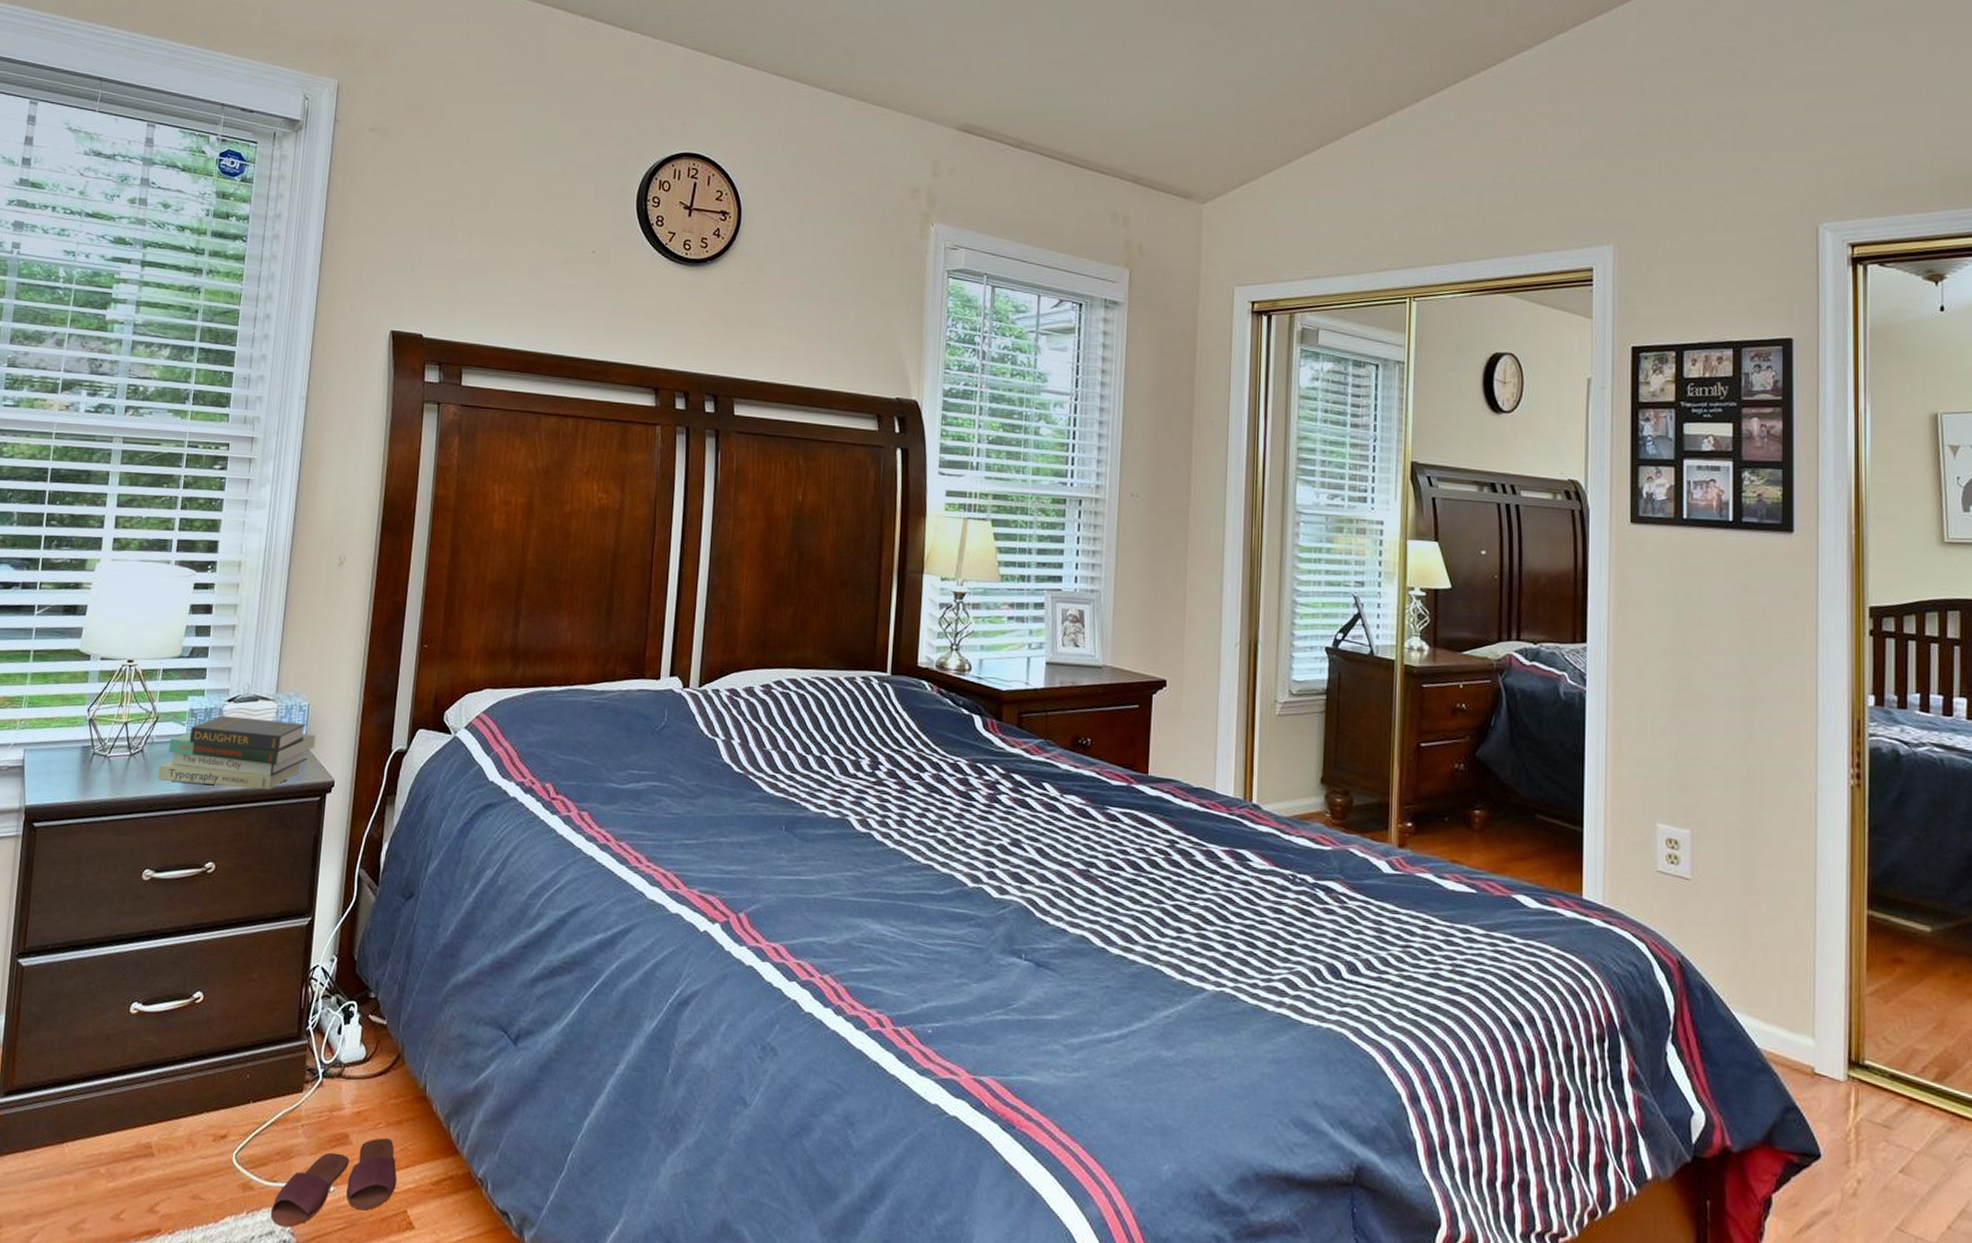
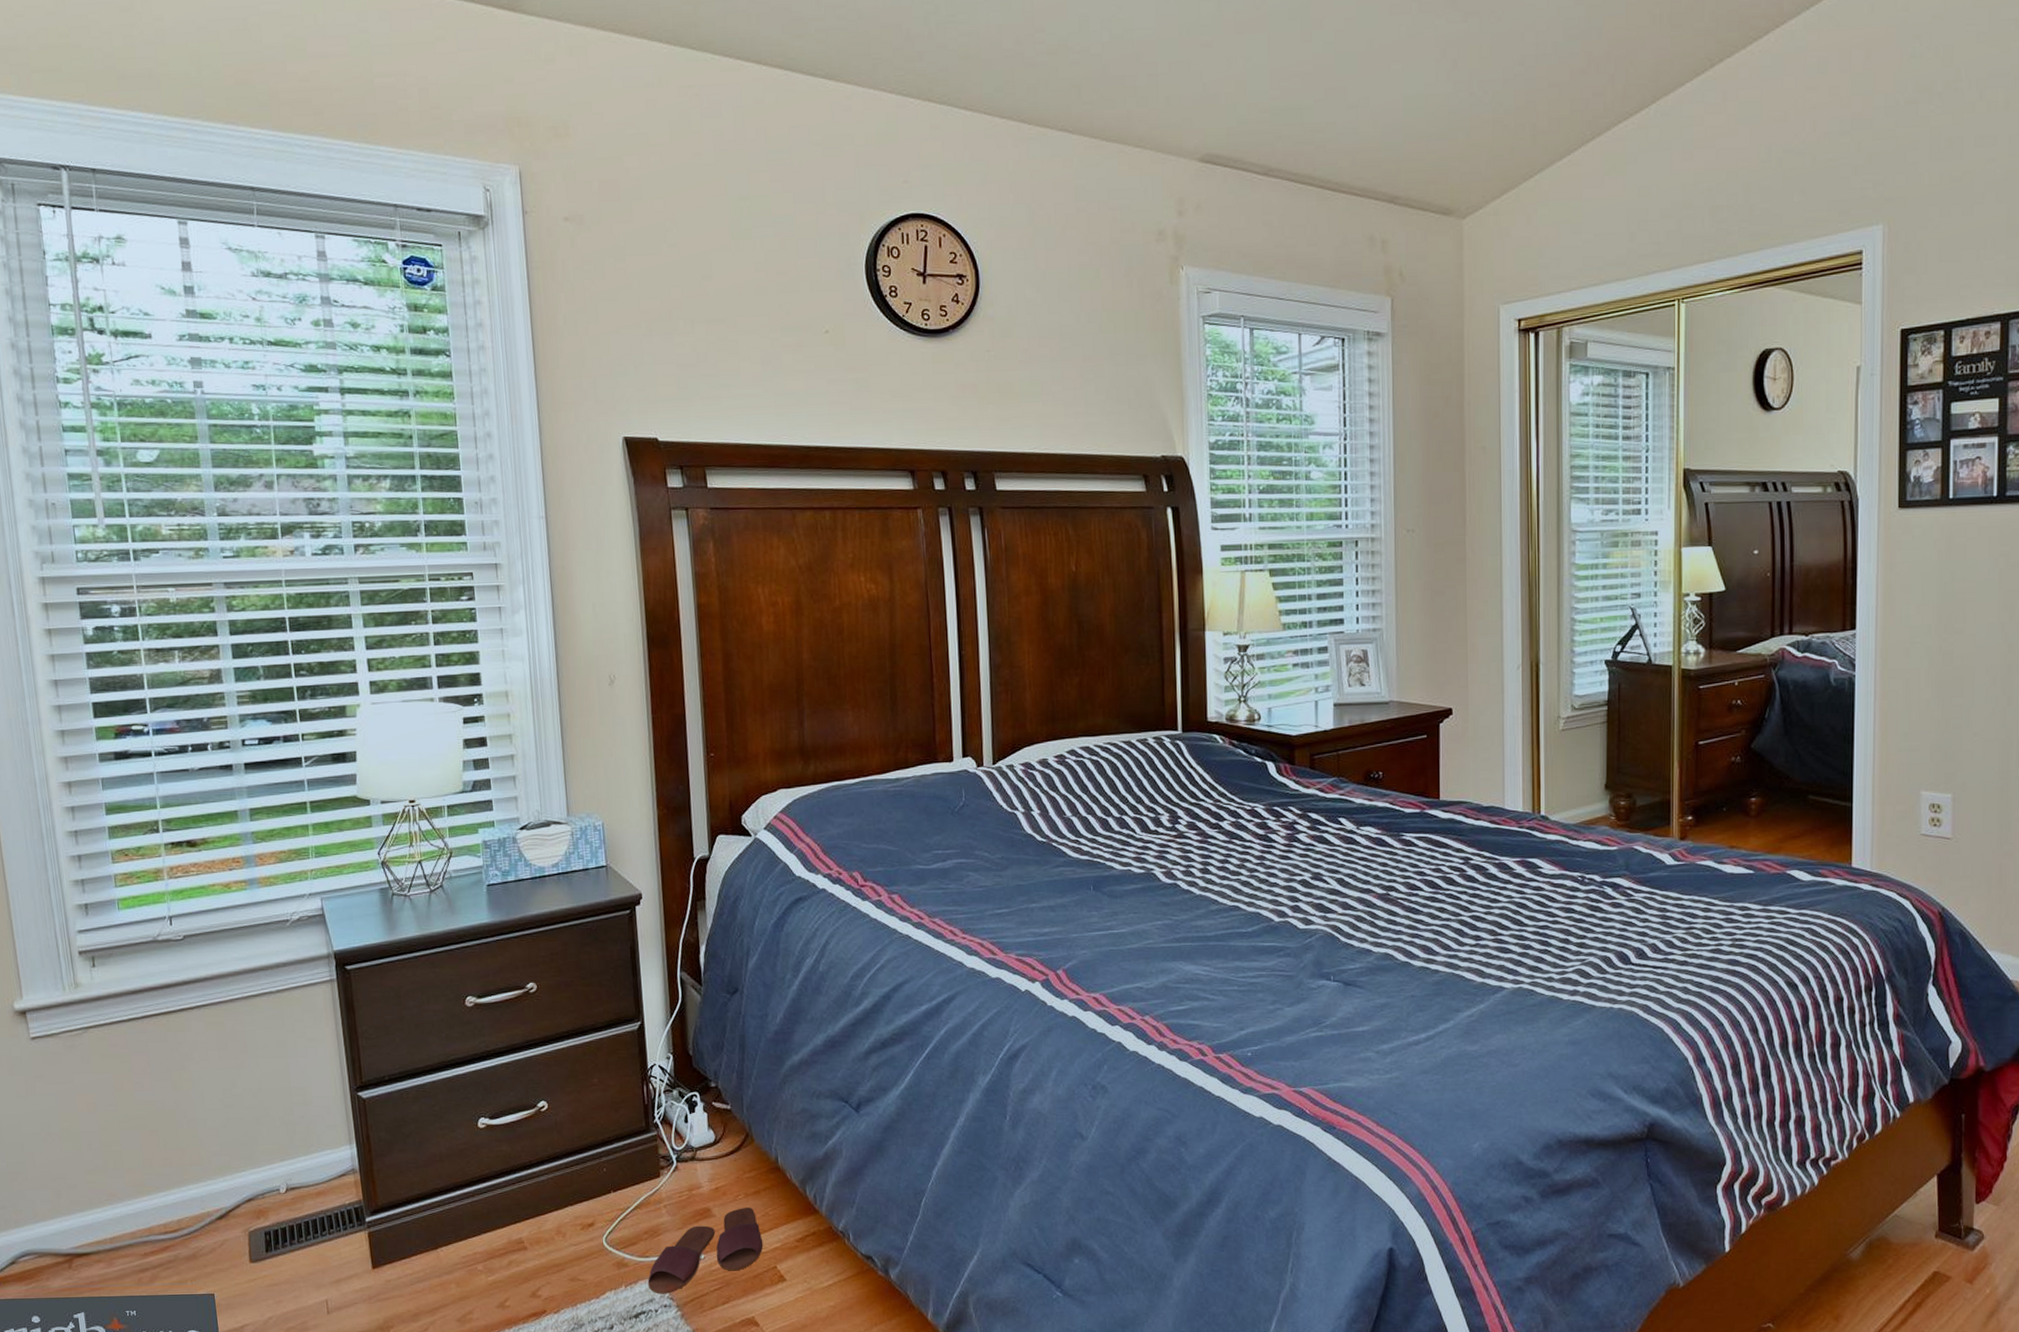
books: present [157,715,316,790] -> none [462,842,616,912]

